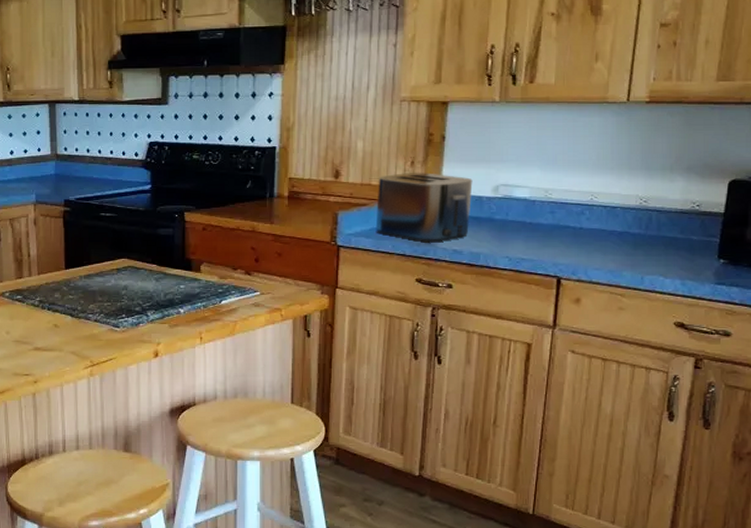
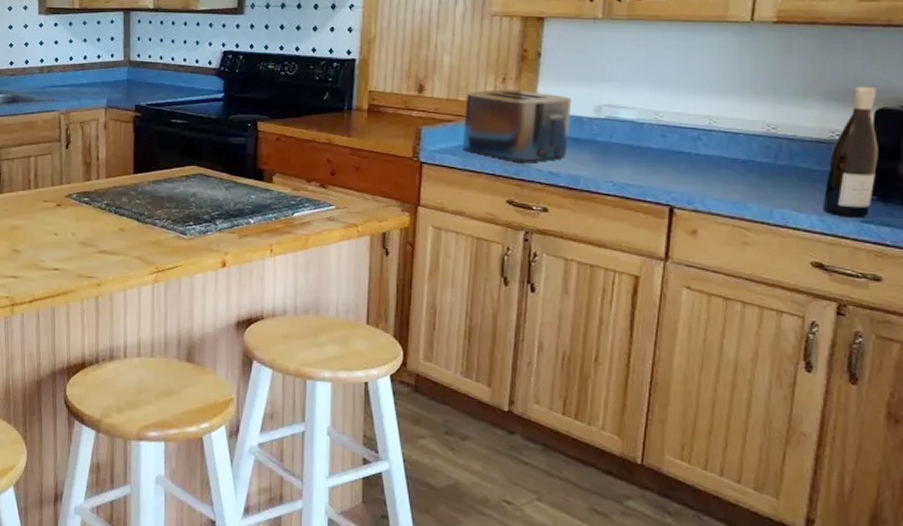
bottle: none [684,159,730,280] -> present [822,86,878,218]

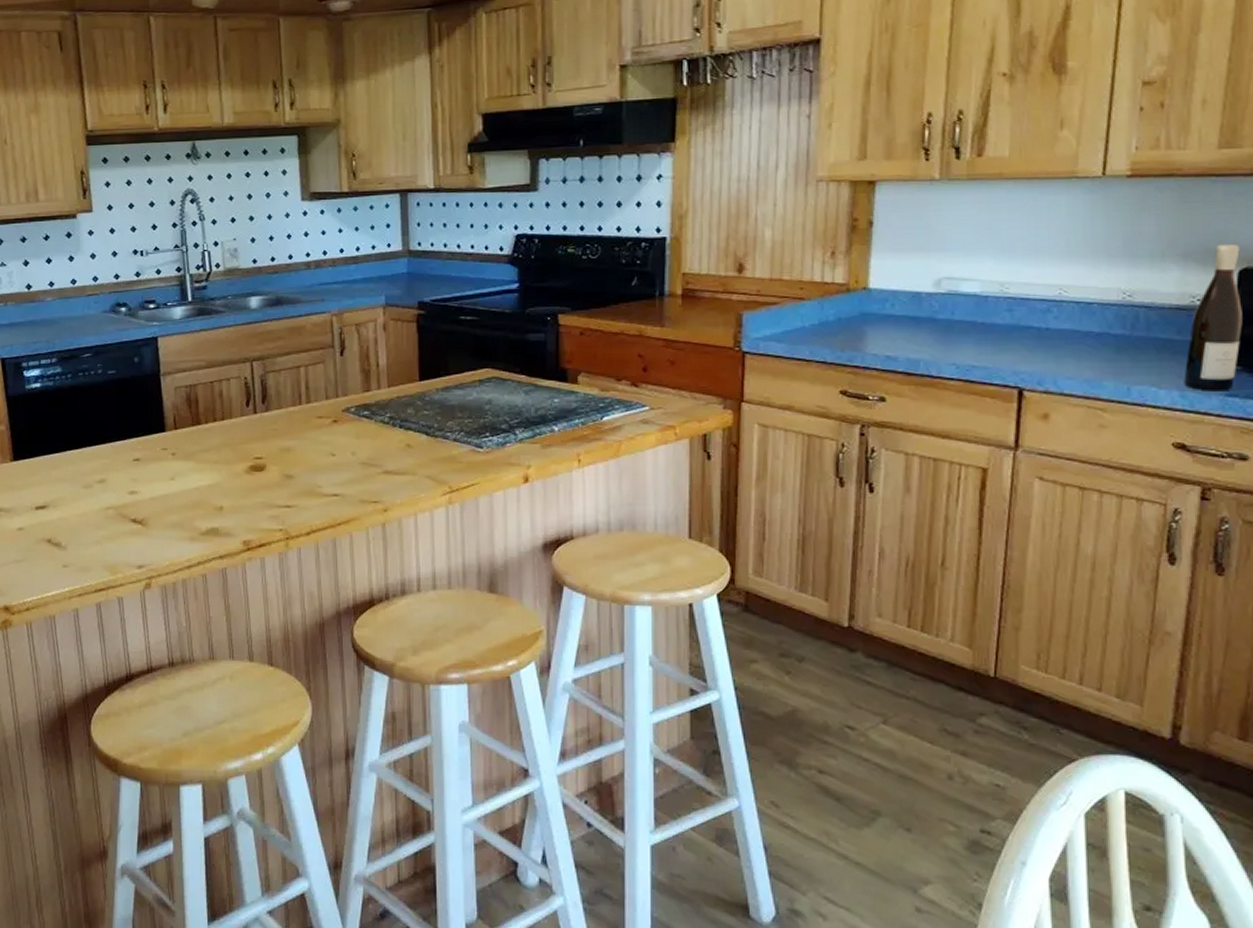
toaster: present [462,89,572,163] -> none [788,265,909,348]

